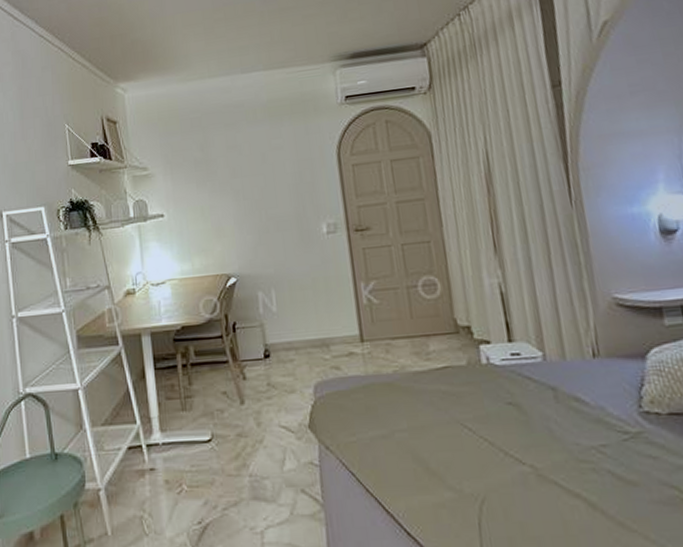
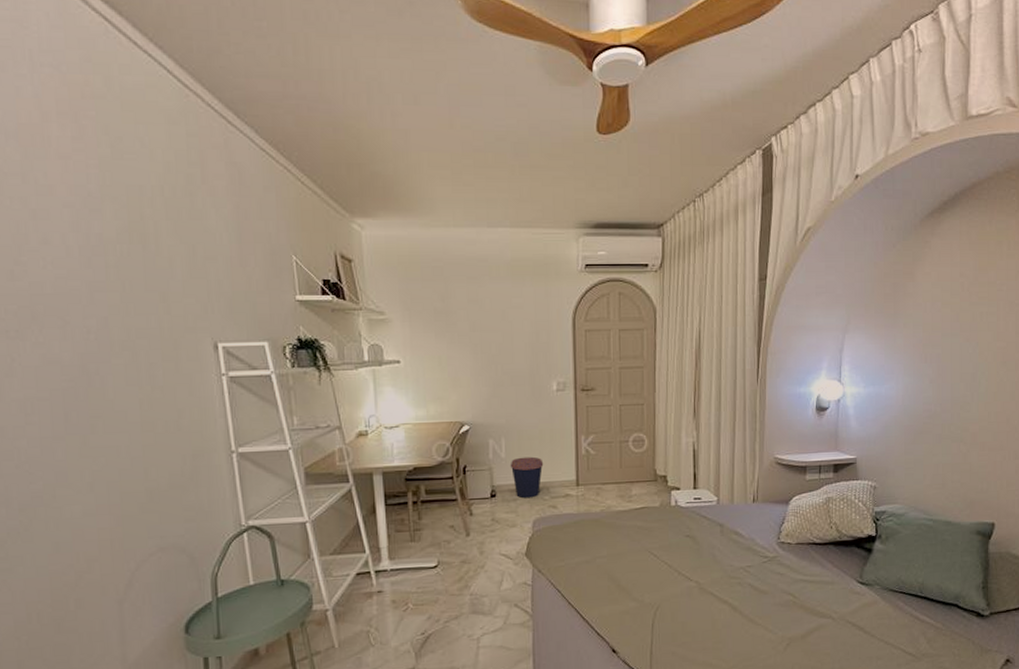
coffee cup: none [282,309,321,359] -> present [510,456,544,499]

